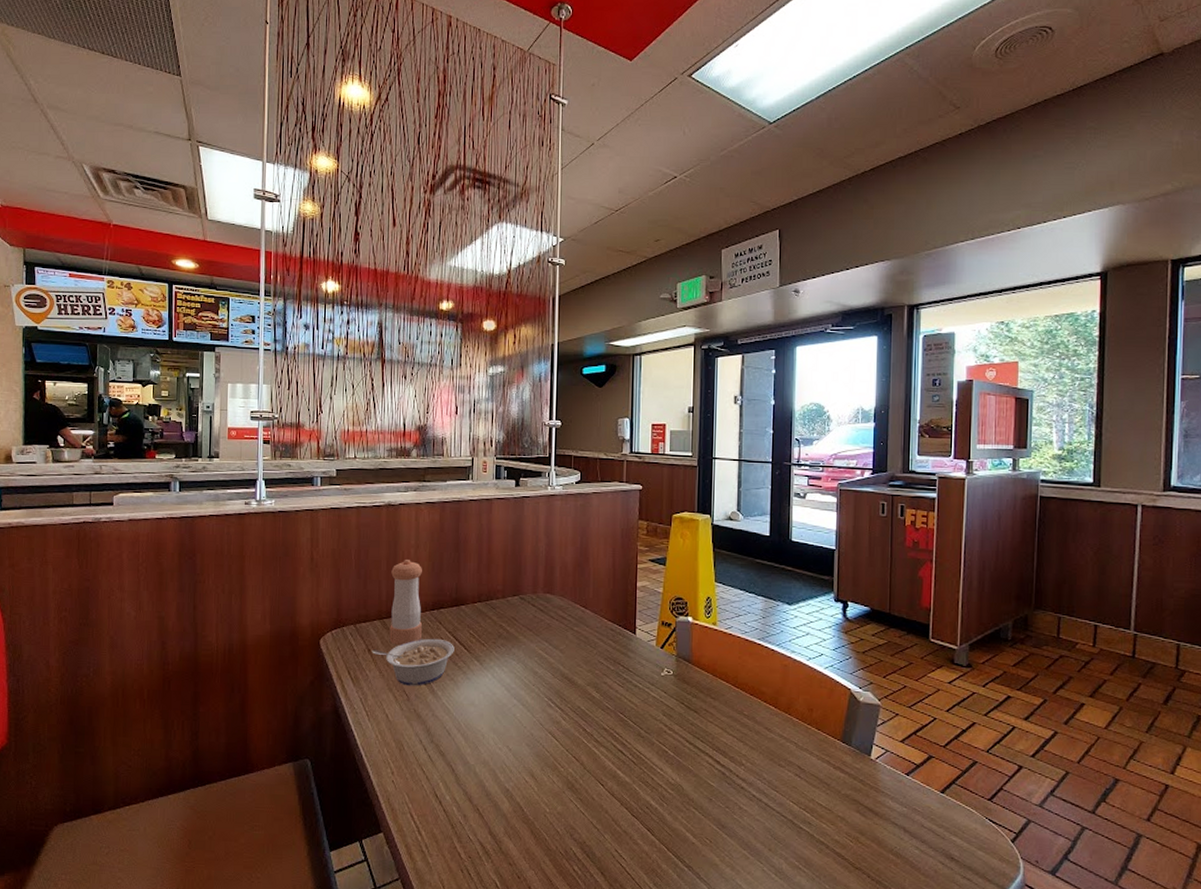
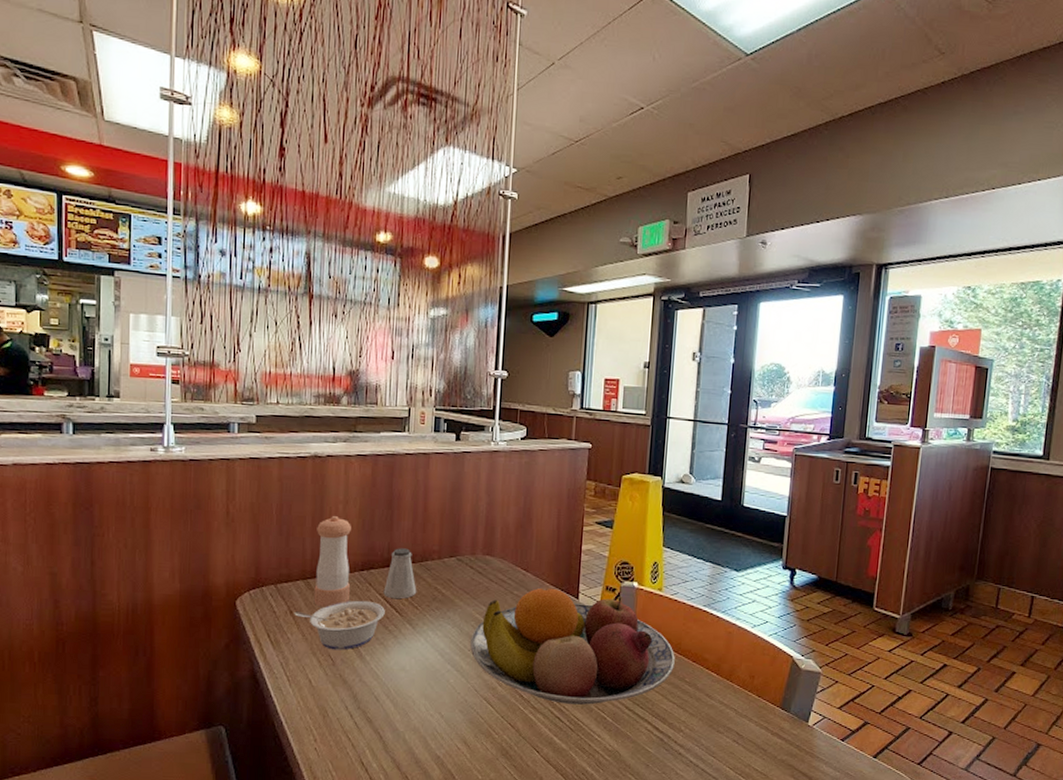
saltshaker: none [452,588,484,637] -> present [383,548,417,600]
fruit bowl: none [534,623,732,738] -> present [470,587,675,705]

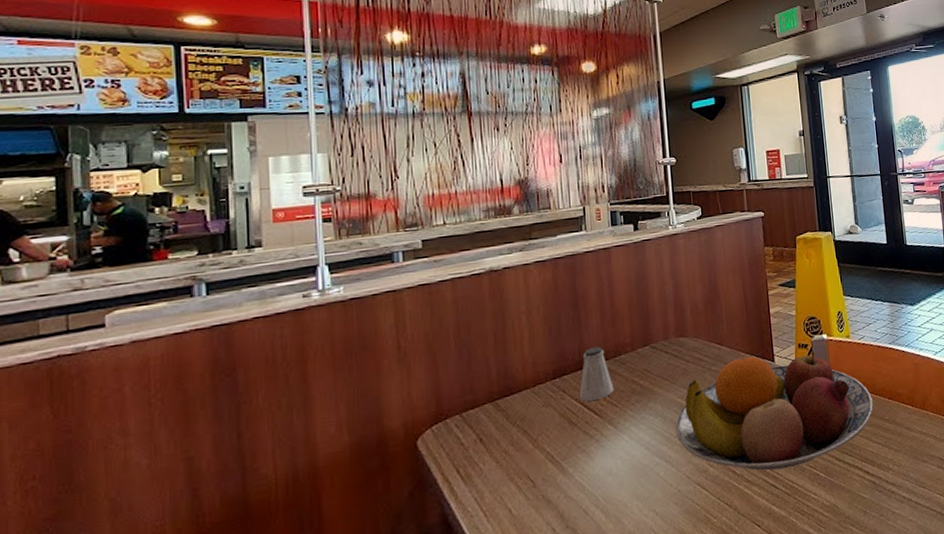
legume: present [294,600,385,650] -> none [484,409,584,471]
pepper shaker: present [313,516,351,608] -> none [500,328,545,428]

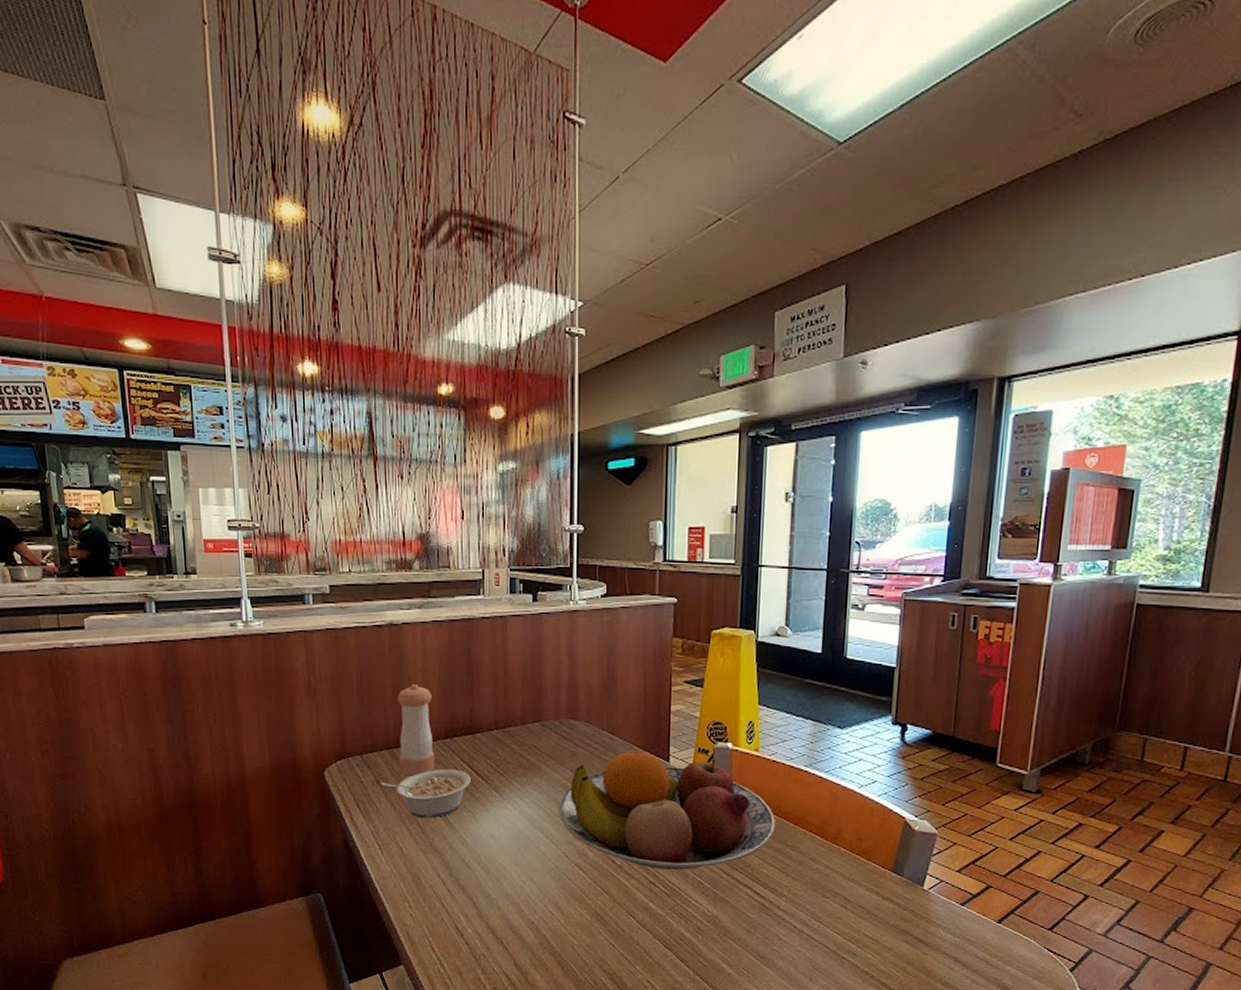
legume: none [484,409,584,471] -> present [381,768,471,819]
pepper shaker: none [500,328,545,428] -> present [397,685,435,777]
saltshaker: present [579,346,614,402] -> none [468,715,502,767]

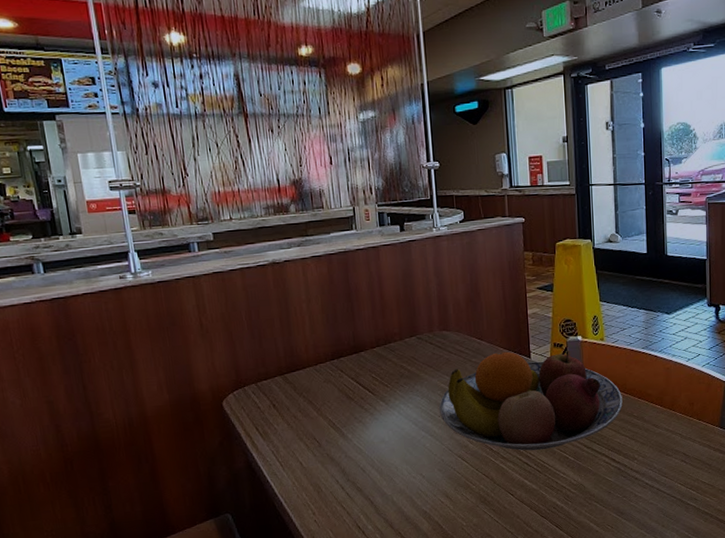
legume: present [381,768,471,819] -> none [277,386,359,434]
pepper shaker: present [397,685,435,777] -> none [285,315,326,398]

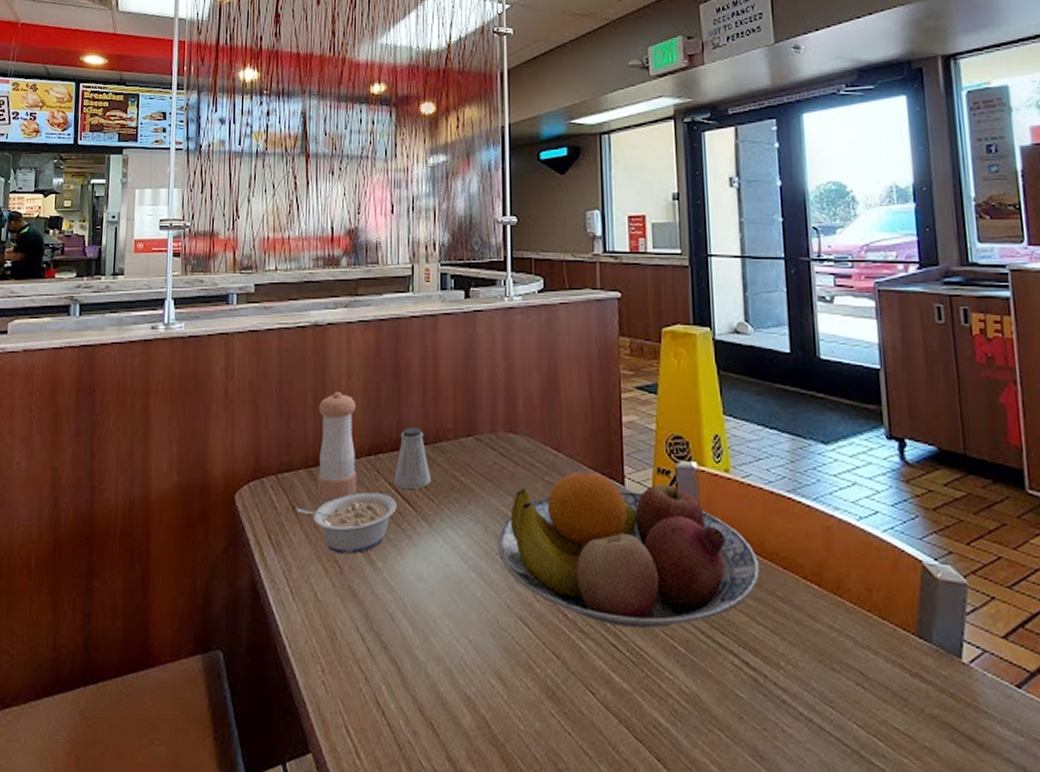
legume: none [277,386,359,434] -> present [296,492,397,555]
pepper shaker: none [285,315,326,398] -> present [317,392,358,502]
saltshaker: none [354,334,385,381] -> present [394,427,432,490]

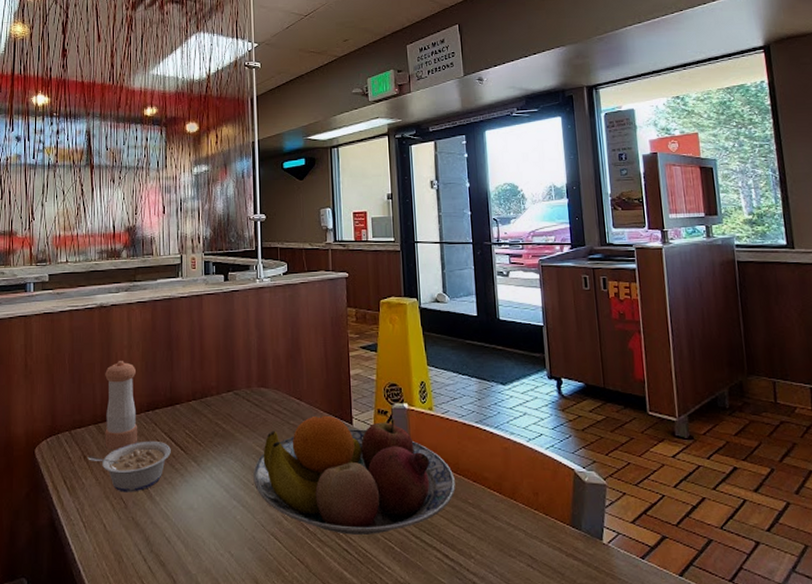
saltshaker: present [394,427,432,490] -> none [168,386,199,437]

